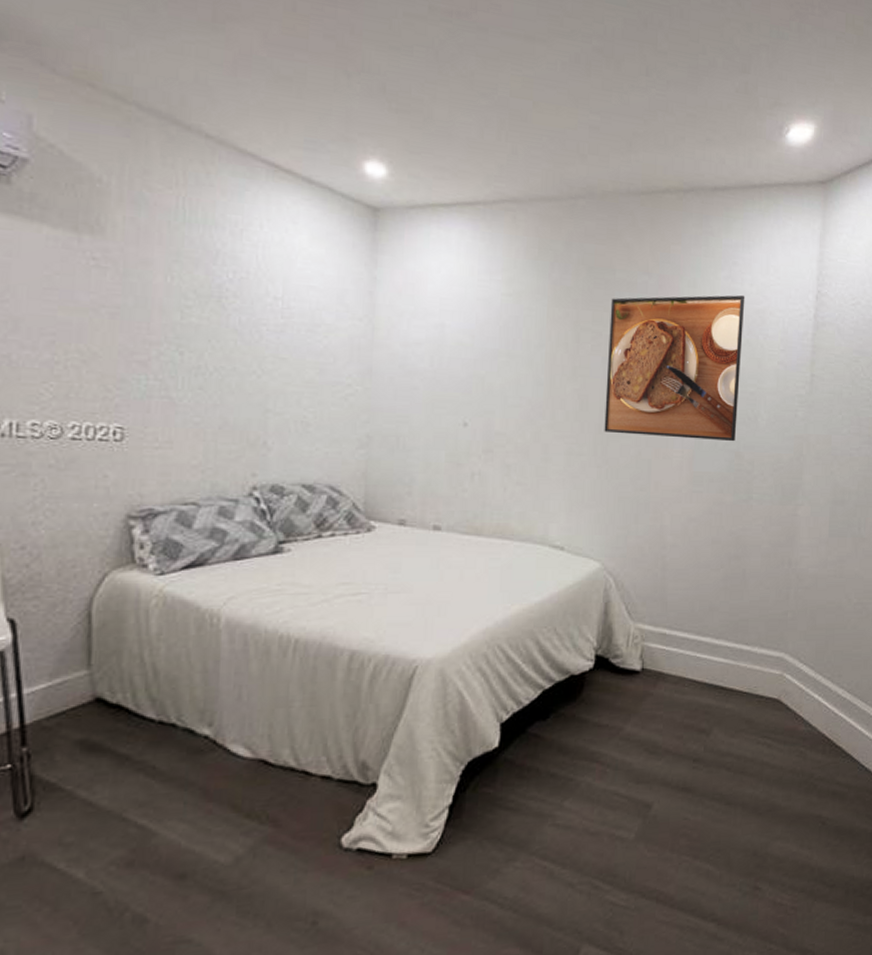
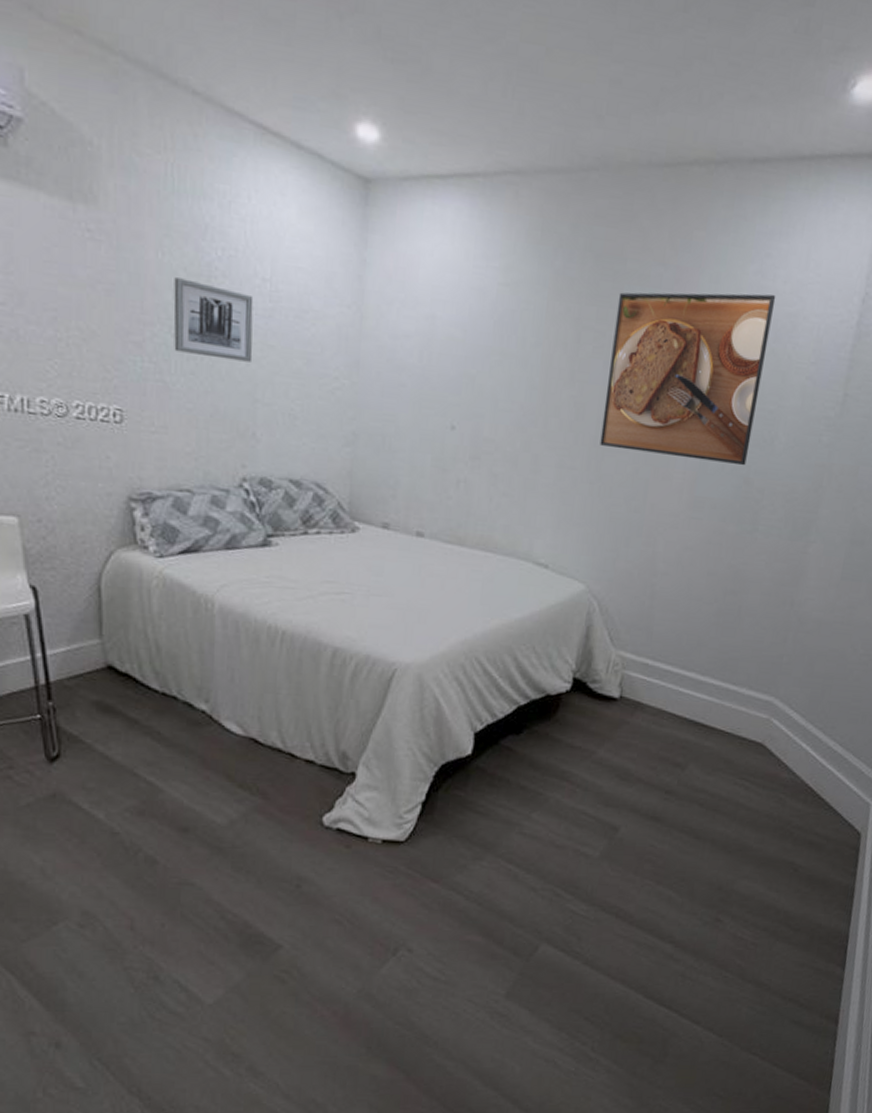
wall art: none [181,299,265,375] -> present [173,277,254,362]

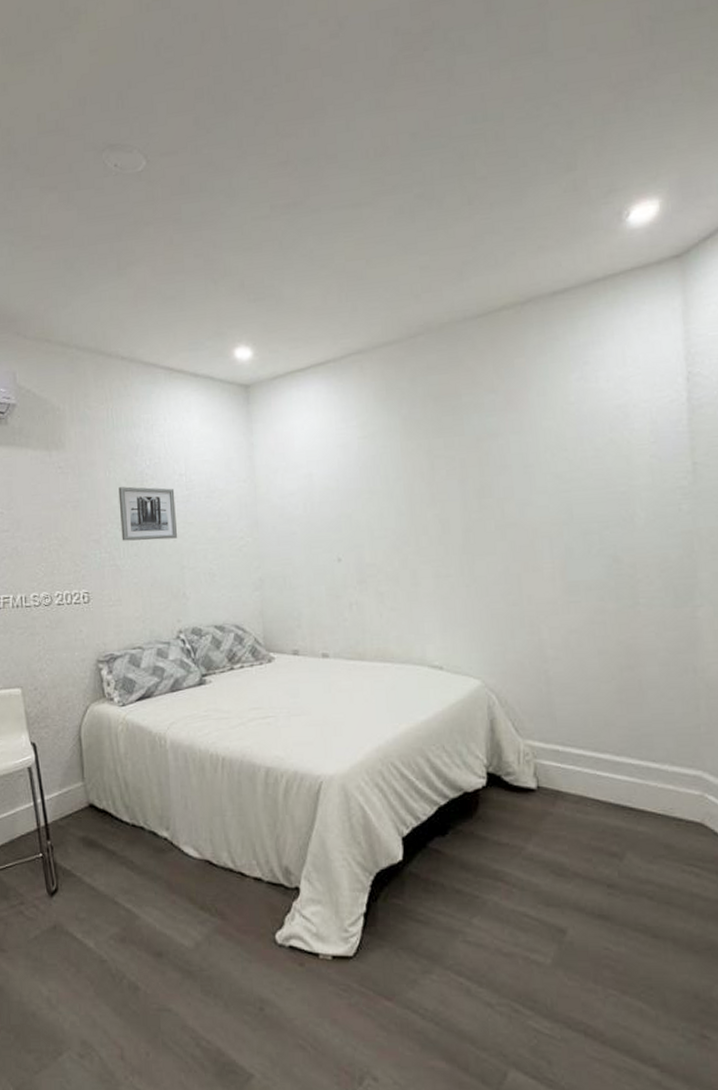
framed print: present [600,292,776,466] -> none [460,392,611,552]

